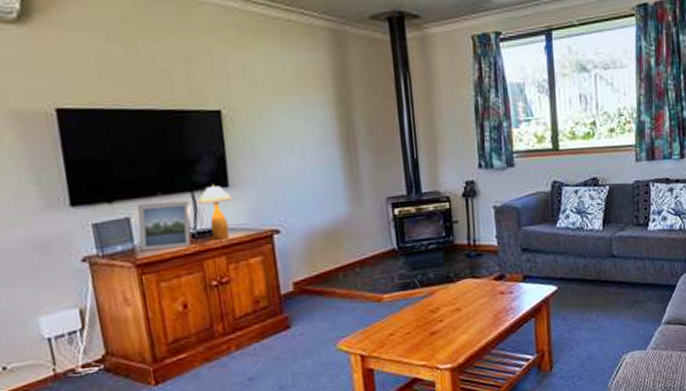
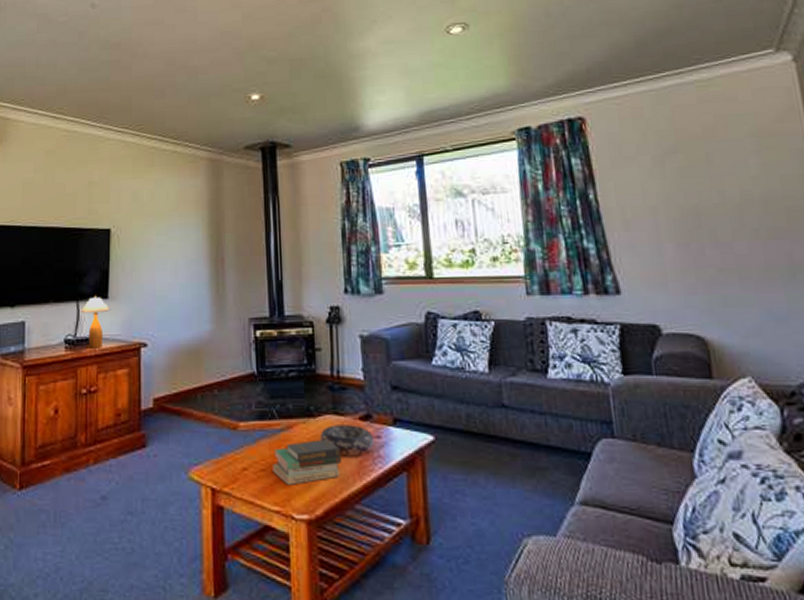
picture frame: present [137,201,192,252] -> none [28,309,74,354]
books: none [417,300,479,343] -> present [272,440,341,485]
decorative bowl: none [459,285,508,313] -> present [319,425,375,457]

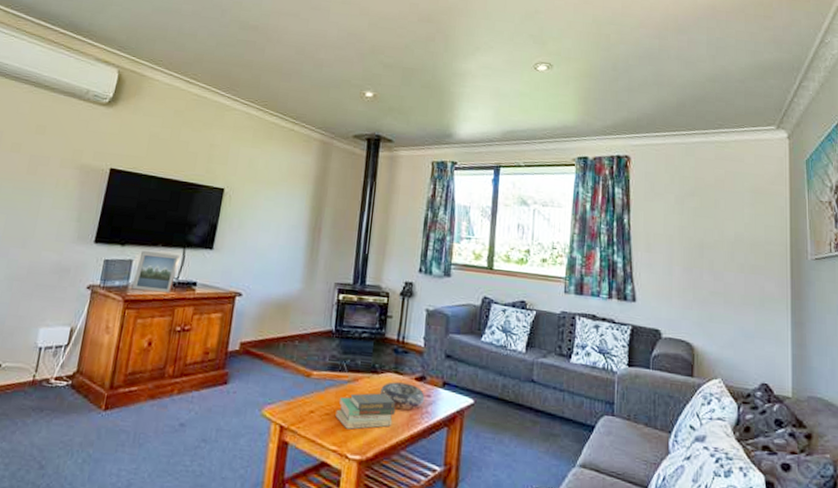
picture frame: none [28,309,74,354] -> present [131,251,180,294]
table lamp: present [81,294,111,350] -> none [186,244,214,294]

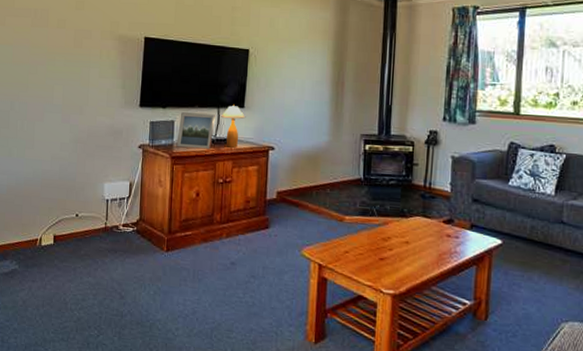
table lamp: none [186,244,214,294] -> present [221,103,246,149]
books: present [335,393,396,430] -> none [369,235,425,268]
decorative bowl: present [379,382,425,411] -> none [409,225,453,251]

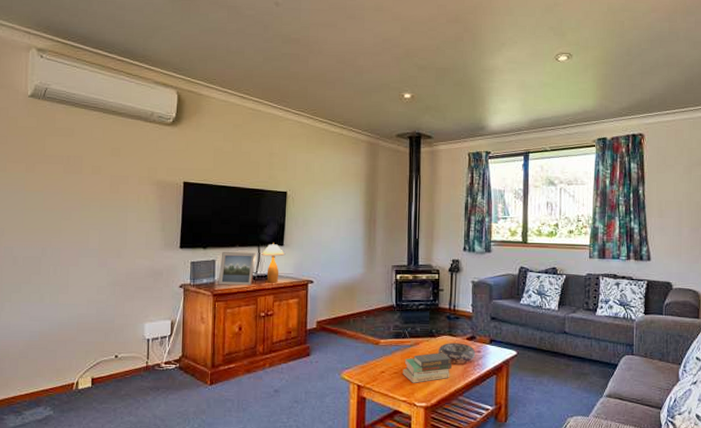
books: none [369,235,425,268] -> present [403,353,452,383]
decorative bowl: none [409,225,453,251] -> present [437,343,476,365]

